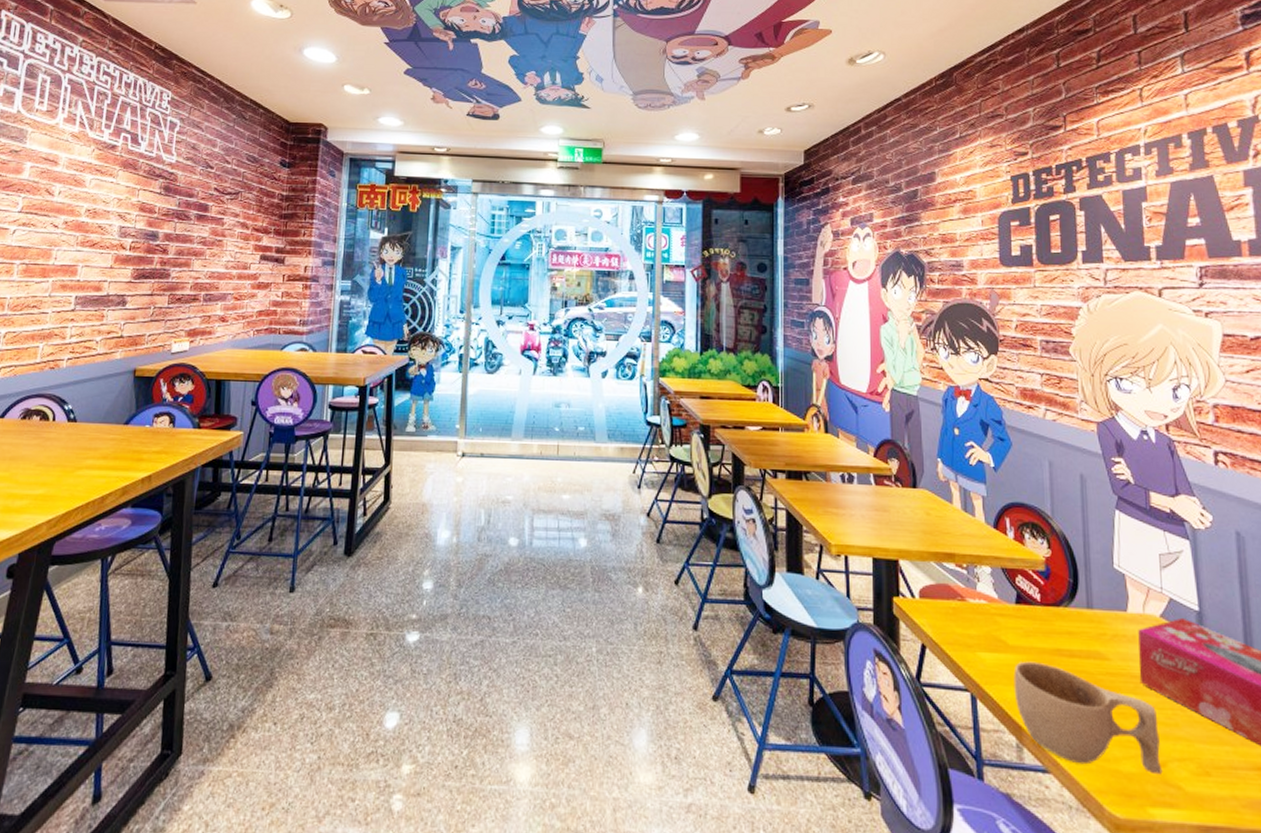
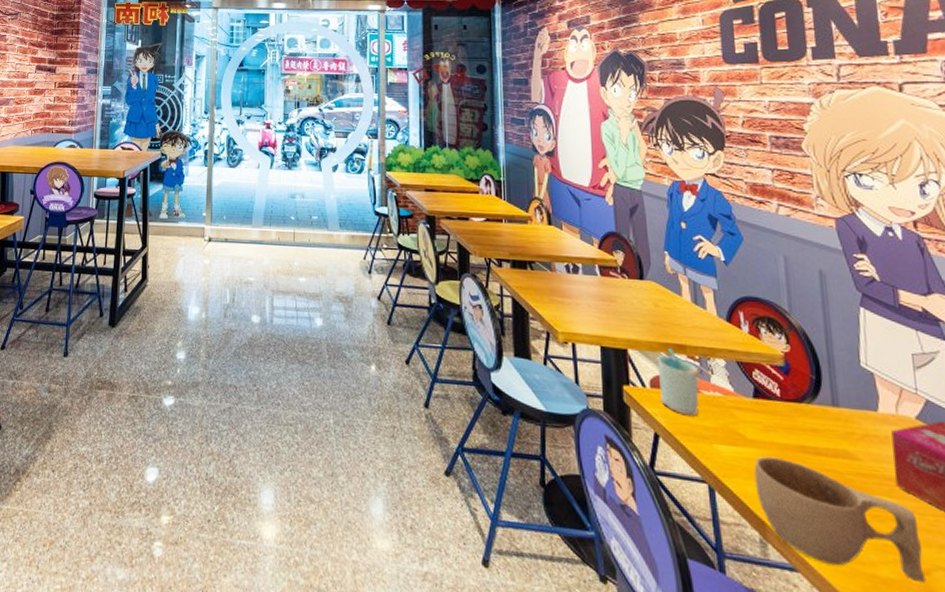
cup: none [926,558,966,625] -> present [656,349,699,417]

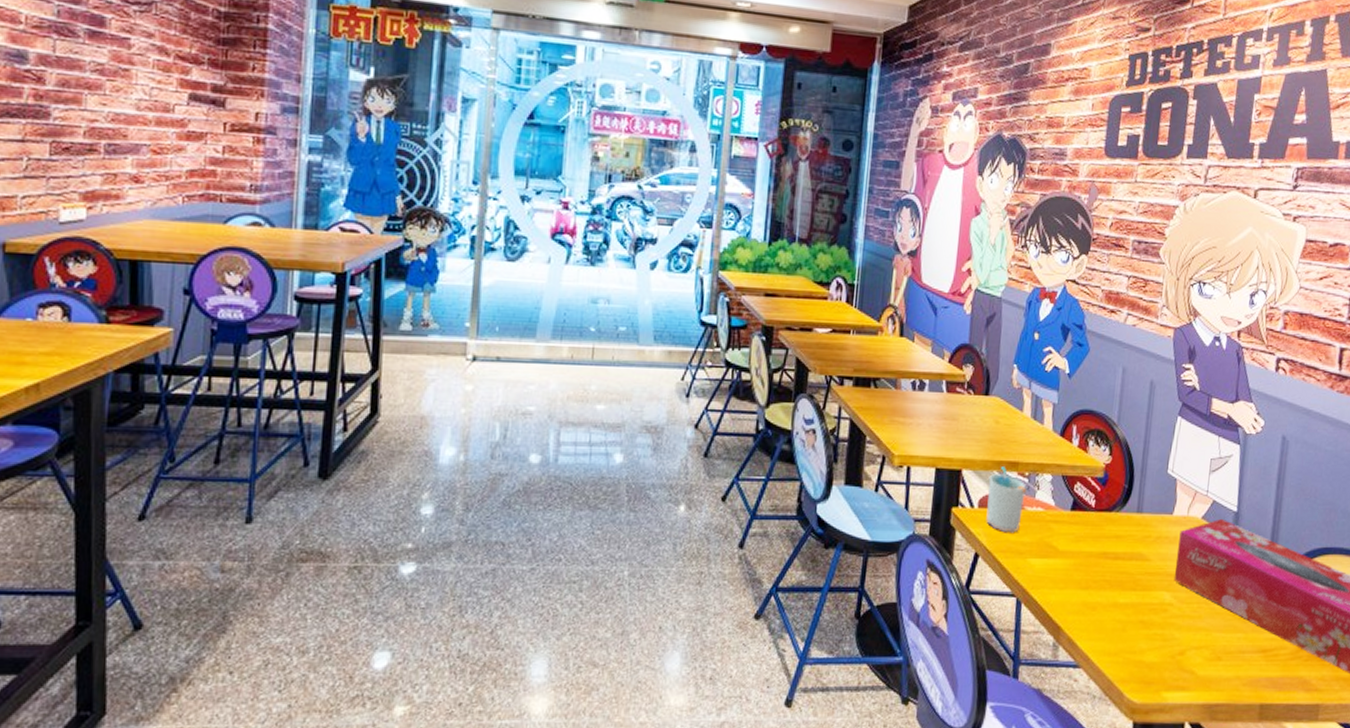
cup: present [754,456,927,584] -> none [1057,565,1184,663]

